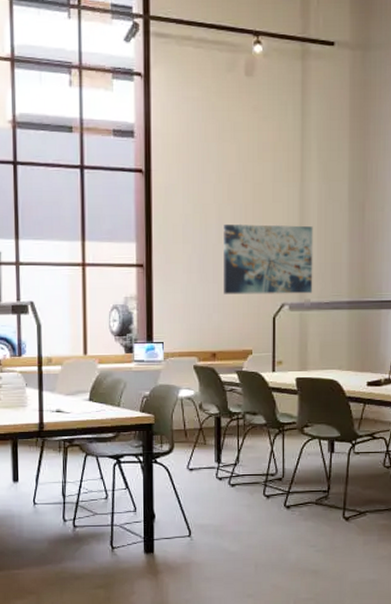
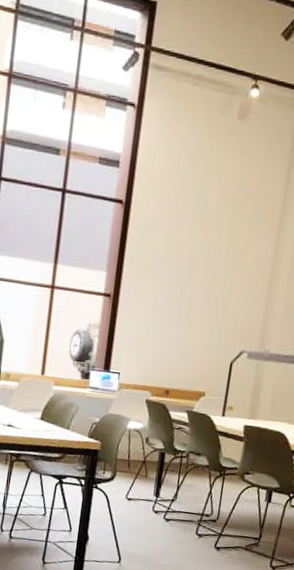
wall art: present [224,224,313,295] -> none [185,265,284,345]

